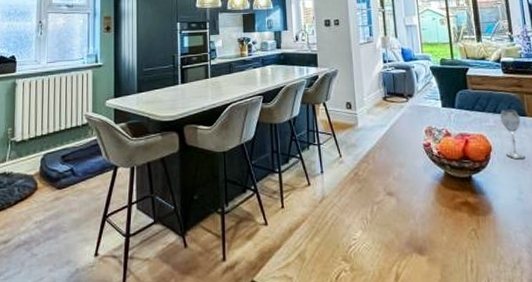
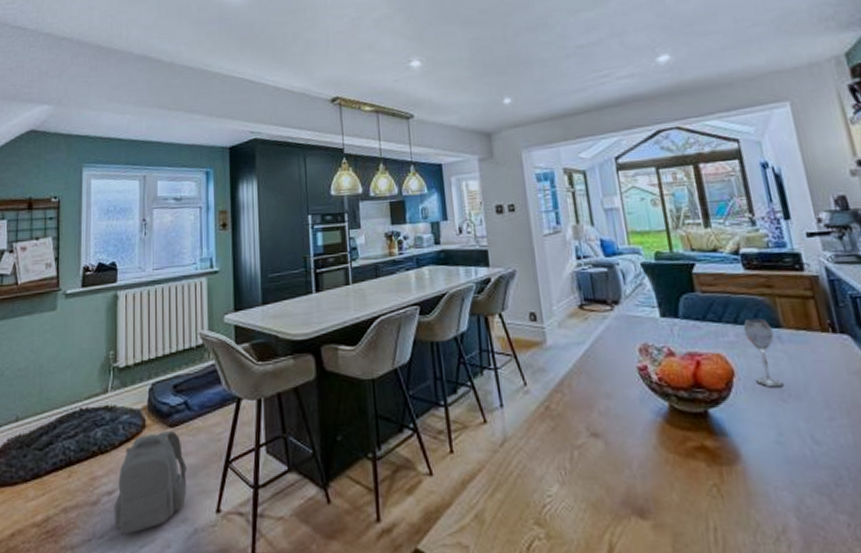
backpack: none [8,192,71,275] -> present [114,431,187,535]

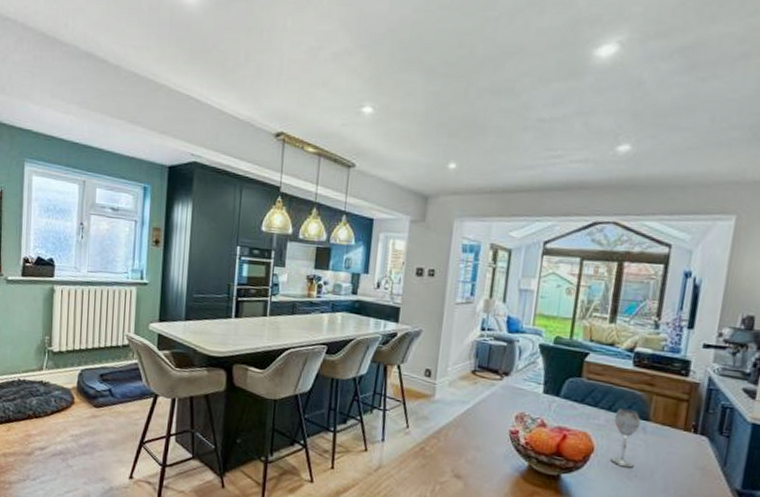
backpack: present [114,431,187,535] -> none [44,409,108,482]

